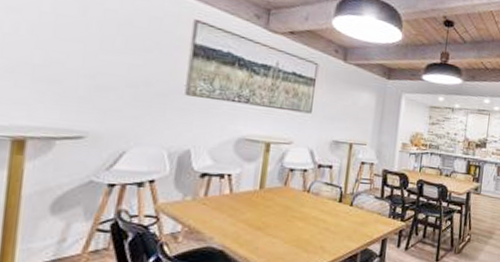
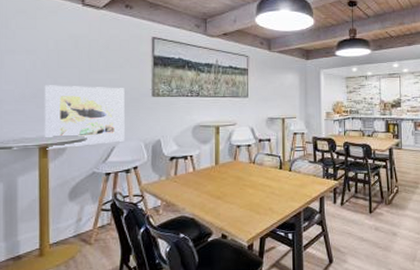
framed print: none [23,58,149,147] -> present [44,85,125,150]

